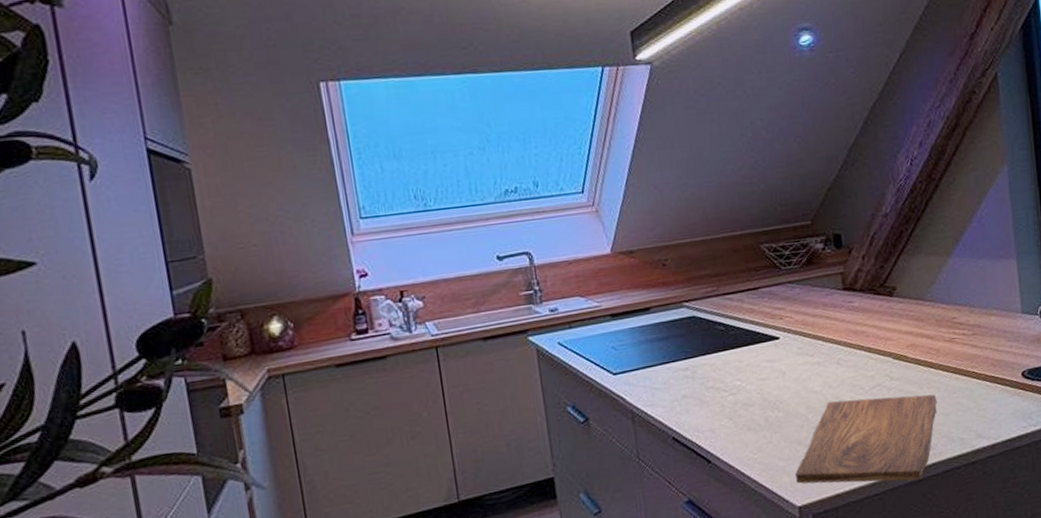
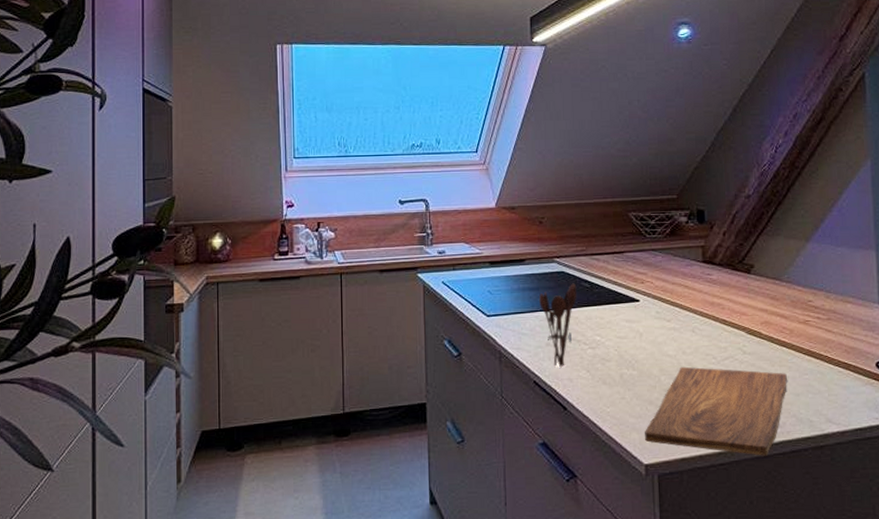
utensil holder: none [670,327,712,420] -> present [539,283,577,368]

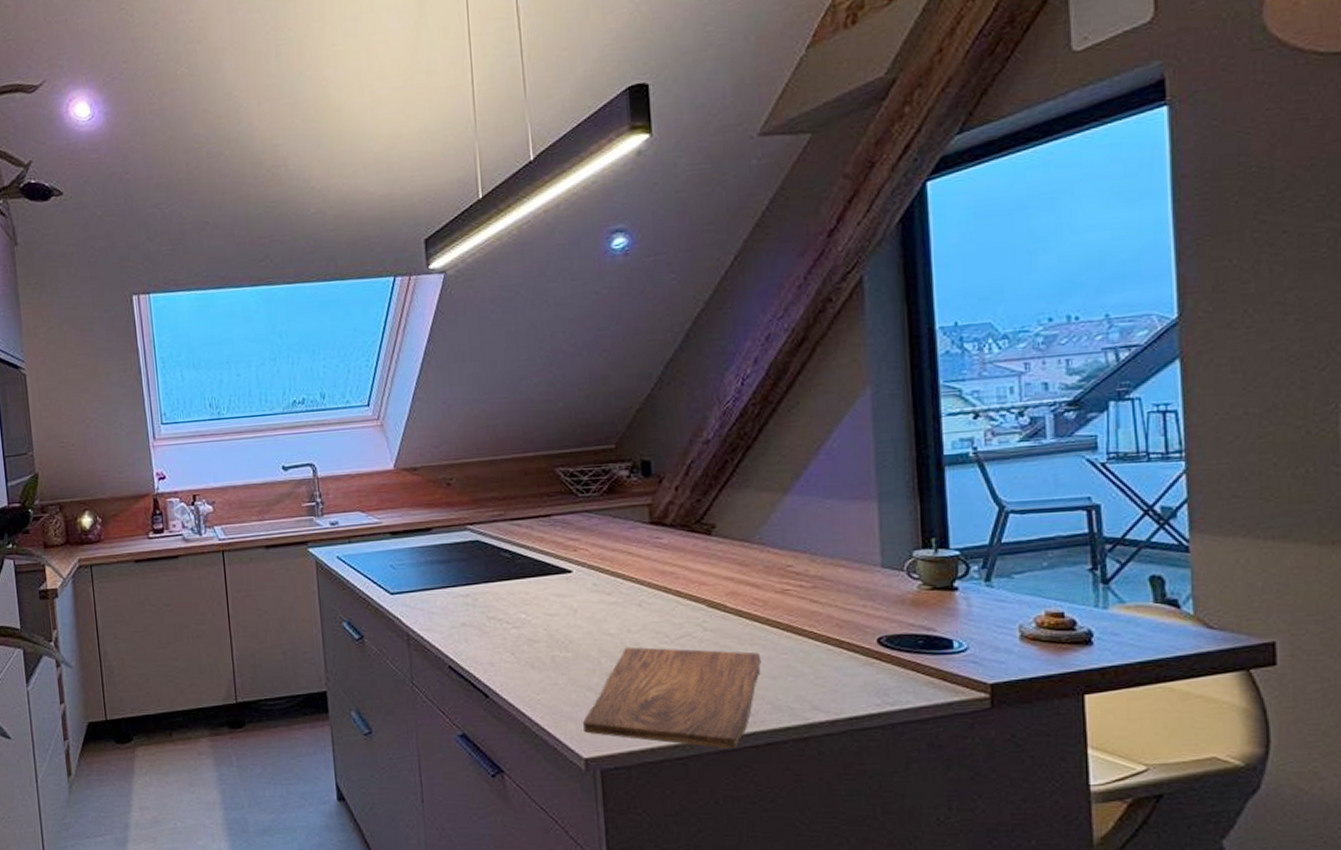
utensil holder: present [539,283,577,368] -> none [451,553,496,651]

